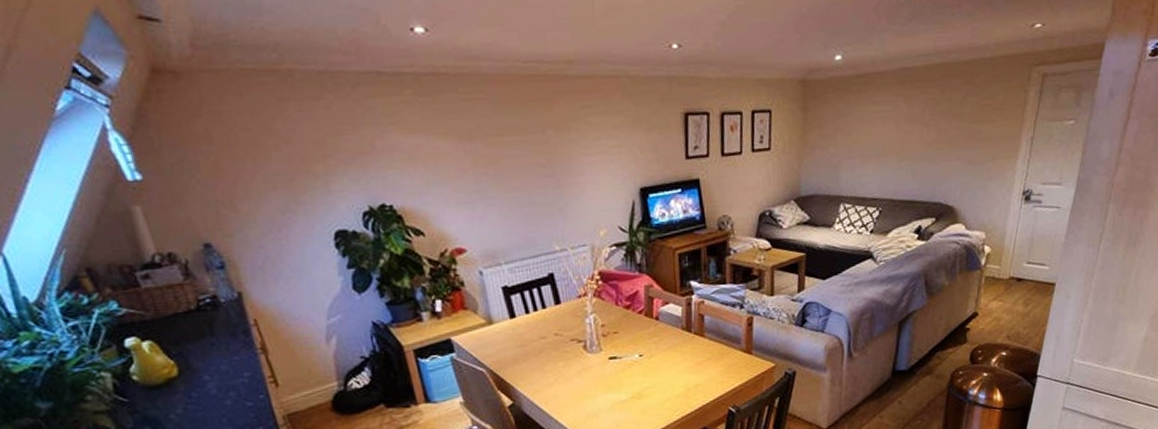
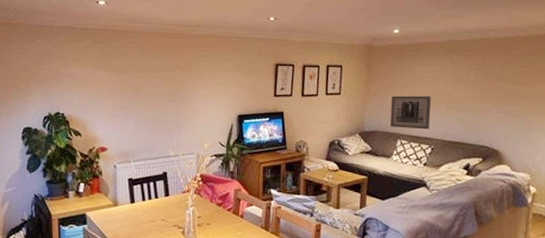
wall art: none [831,144,880,189] -> present [390,96,431,130]

